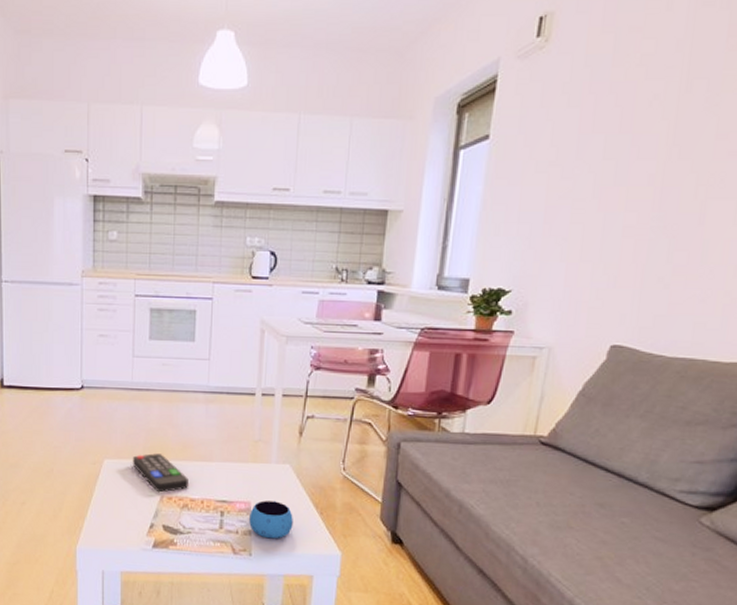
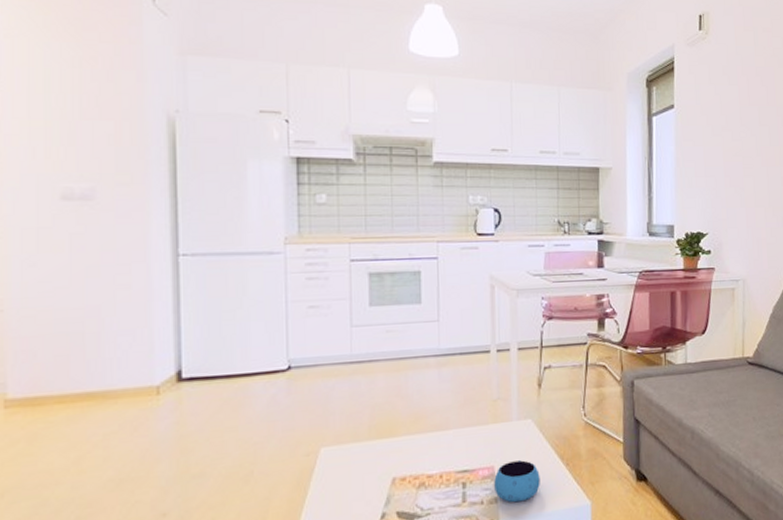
remote control: present [133,453,188,493] -> none [357,430,424,475]

